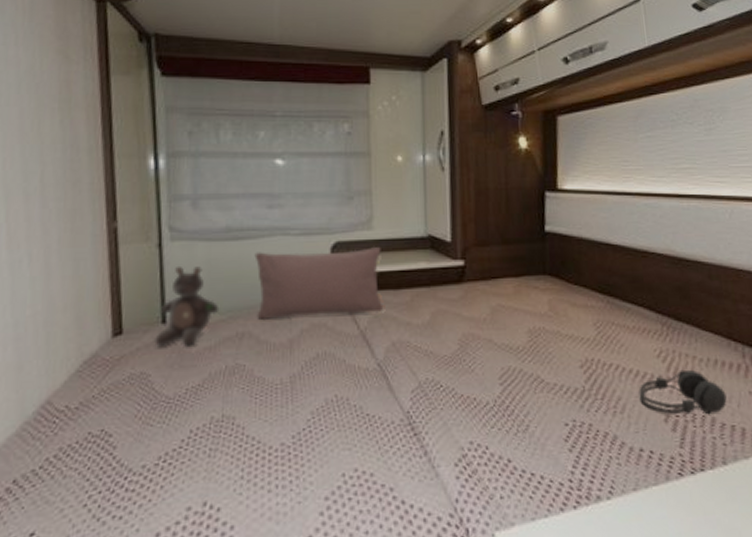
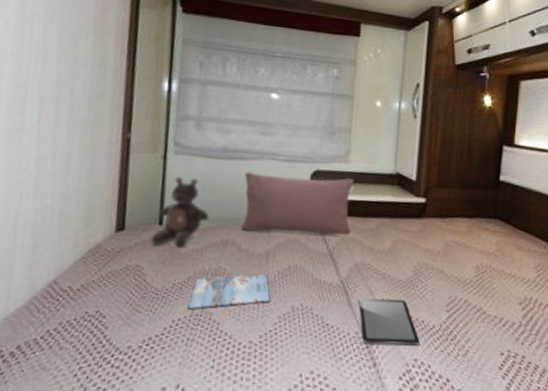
magazine: none [206,366,299,416] -> present [187,274,270,310]
tablet: none [400,377,474,432] -> present [358,298,420,346]

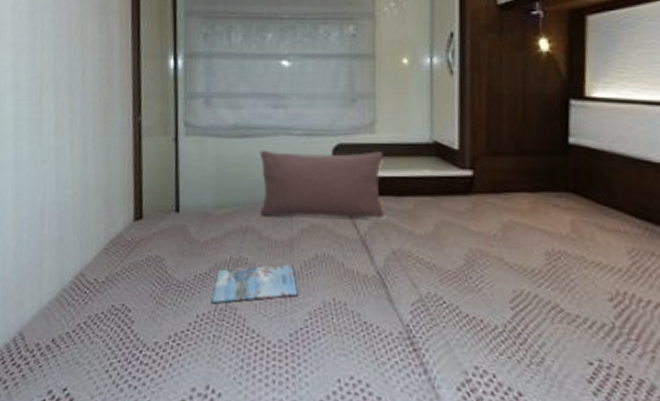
stuffed animal: present [150,176,210,247] -> none [169,159,226,236]
tablet: present [358,298,420,346] -> none [400,291,480,350]

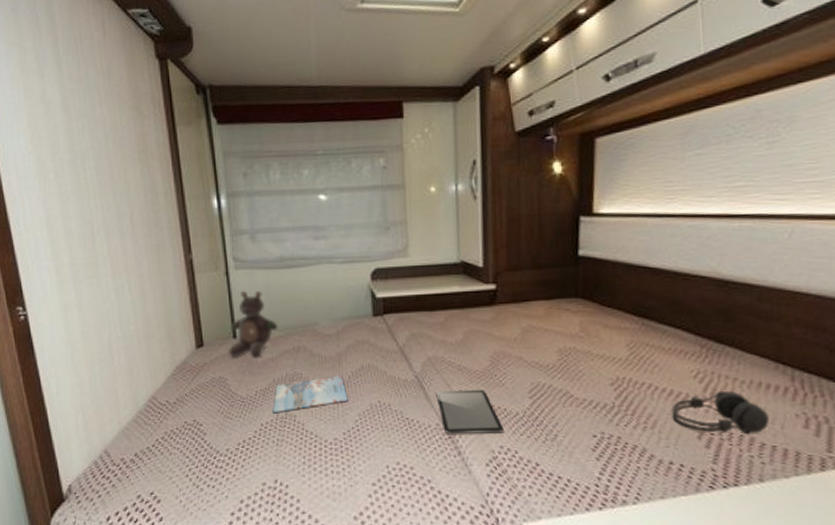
stuffed animal: none [169,159,226,236] -> present [228,290,279,358]
pillow: present [259,150,385,220] -> none [305,273,420,337]
tablet: none [400,291,480,350] -> present [436,389,504,435]

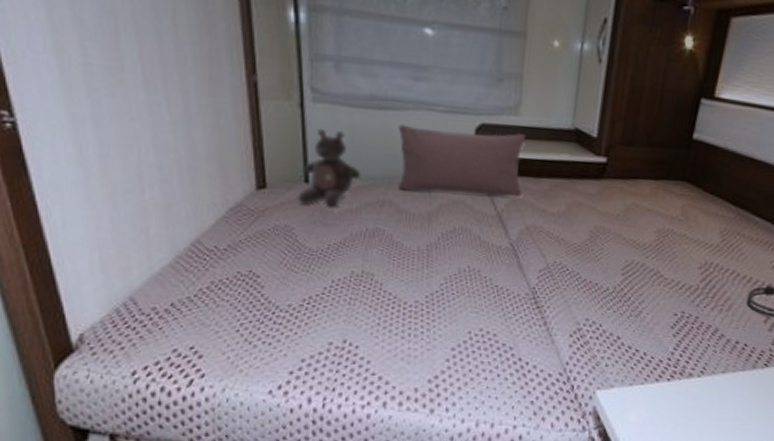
magazine: present [273,375,348,414] -> none [347,235,435,271]
pillow: none [305,273,420,337] -> present [398,124,526,198]
tablet: present [436,389,504,435] -> none [529,261,593,307]

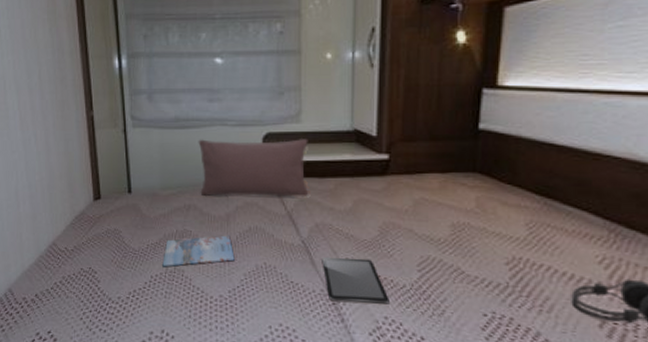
stuffed animal: present [298,128,362,207] -> none [123,148,171,212]
magazine: none [347,235,435,271] -> present [162,235,235,268]
tablet: none [529,261,593,307] -> present [322,257,390,304]

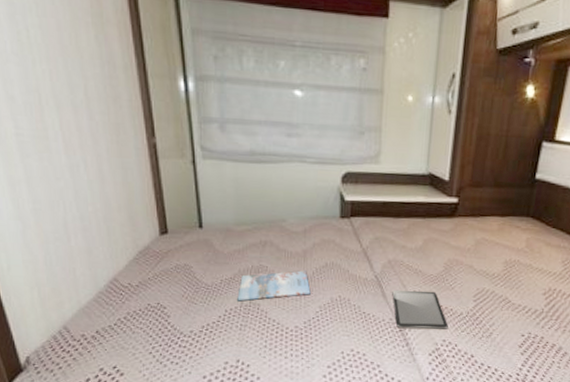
pillow: present [198,139,309,198] -> none [275,175,386,236]

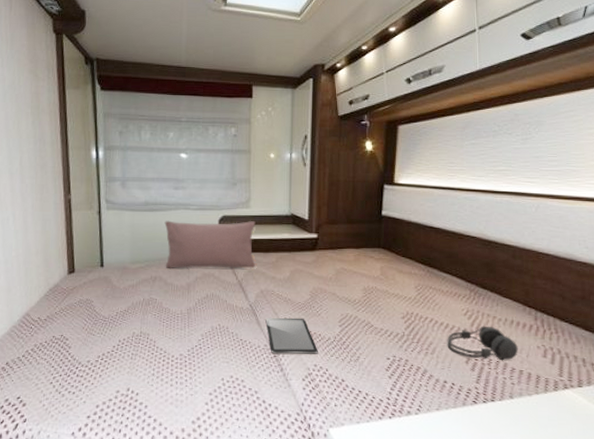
magazine: present [237,270,311,302] -> none [130,302,194,332]
pillow: none [275,175,386,236] -> present [164,220,256,269]

